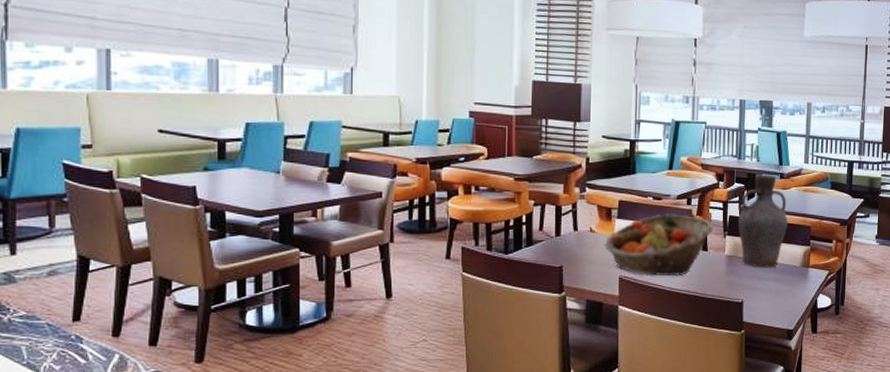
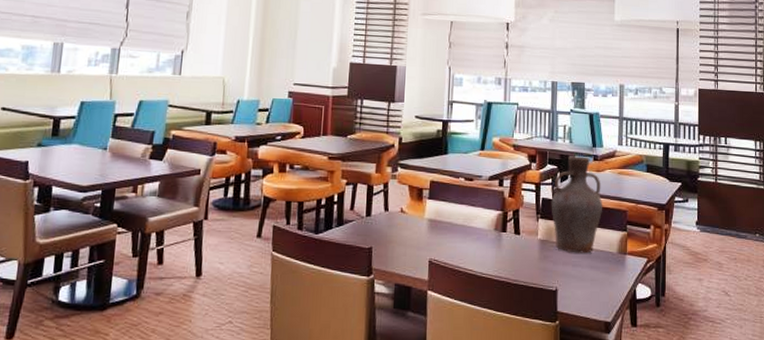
fruit basket: present [604,214,715,277] -> none [414,195,527,261]

